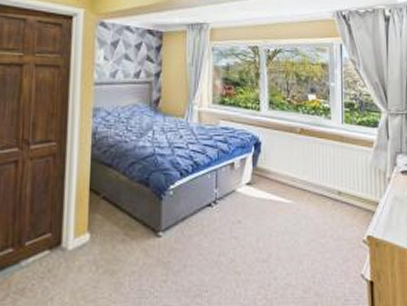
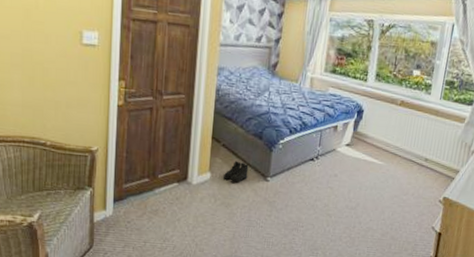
boots: none [106,215,135,241] -> present [224,161,249,182]

